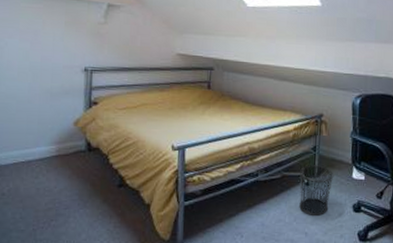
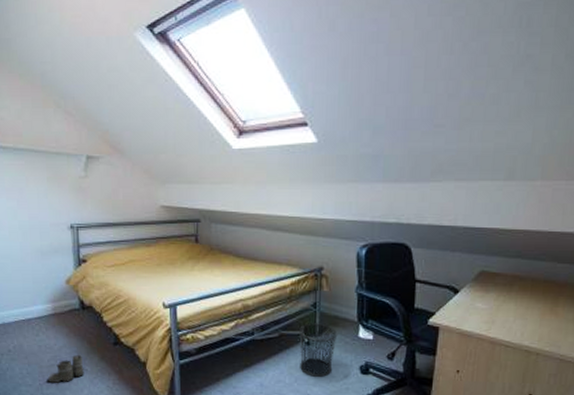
boots: none [42,197,84,229] -> present [47,354,84,384]

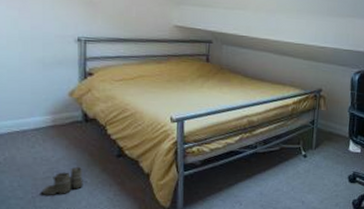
waste bin: present [299,323,338,377] -> none [297,138,332,186]

